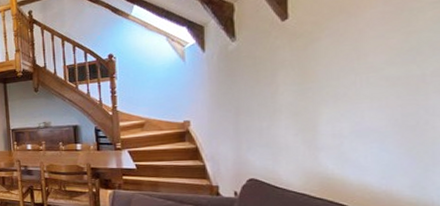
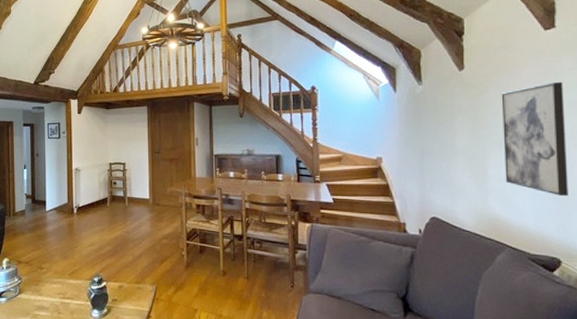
wall art: none [336,19,426,150] -> present [501,81,569,197]

